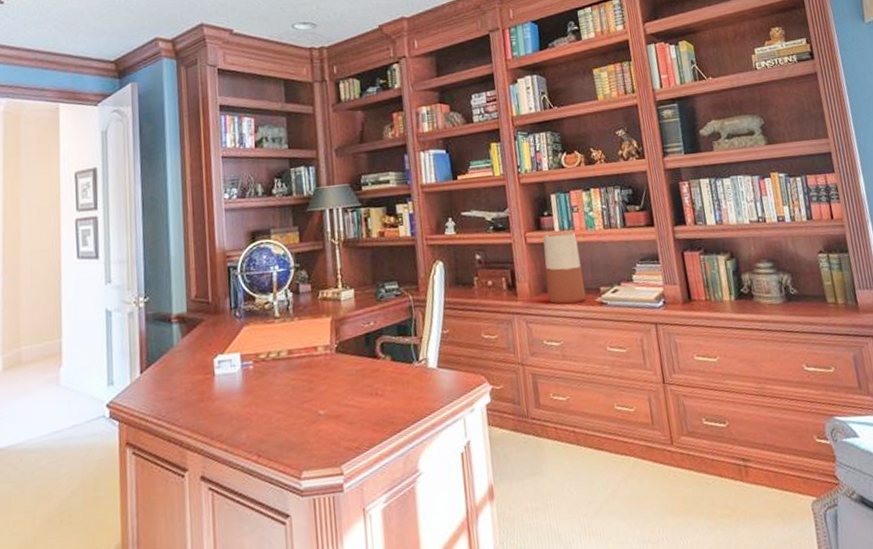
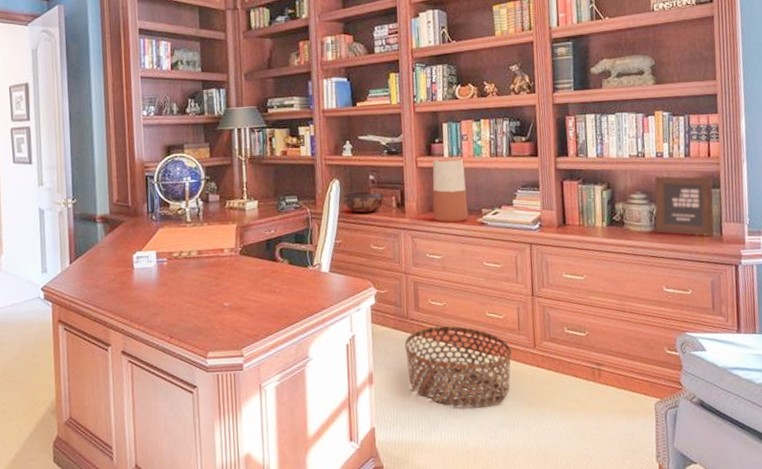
decorative bowl: none [448,272,494,299] -> present [343,191,384,214]
basket: none [526,424,650,521] -> present [404,326,512,407]
picture frame: none [779,240,849,306] -> present [654,176,714,236]

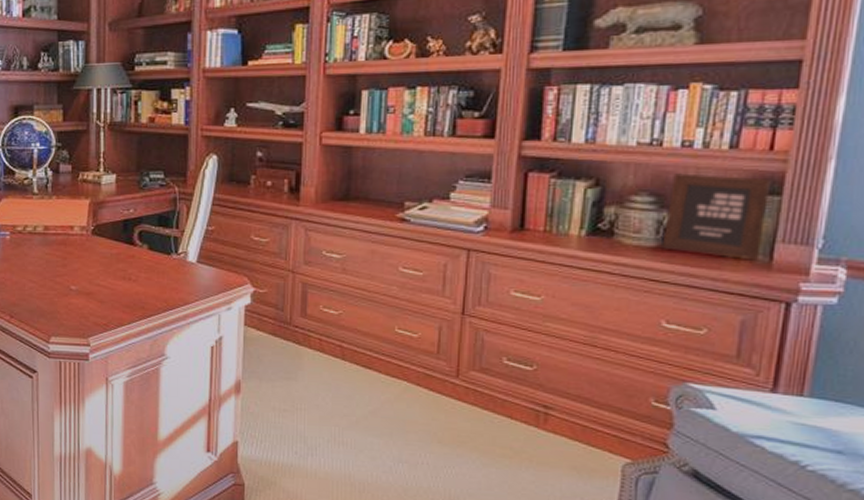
decorative bowl: present [343,191,384,214] -> none [221,170,274,197]
basket: present [404,326,512,407] -> none [283,337,425,437]
vase: present [432,158,469,223] -> none [336,135,386,216]

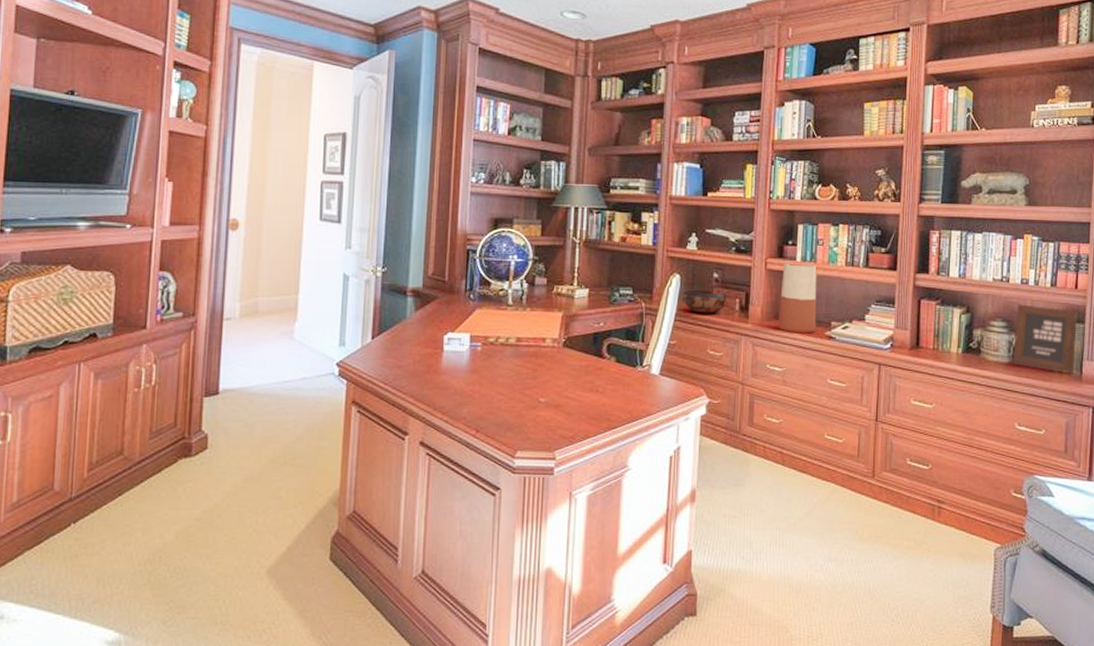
decorative bowl: none [221,170,274,197] -> present [683,289,727,314]
vase: none [336,135,386,216] -> present [777,263,817,334]

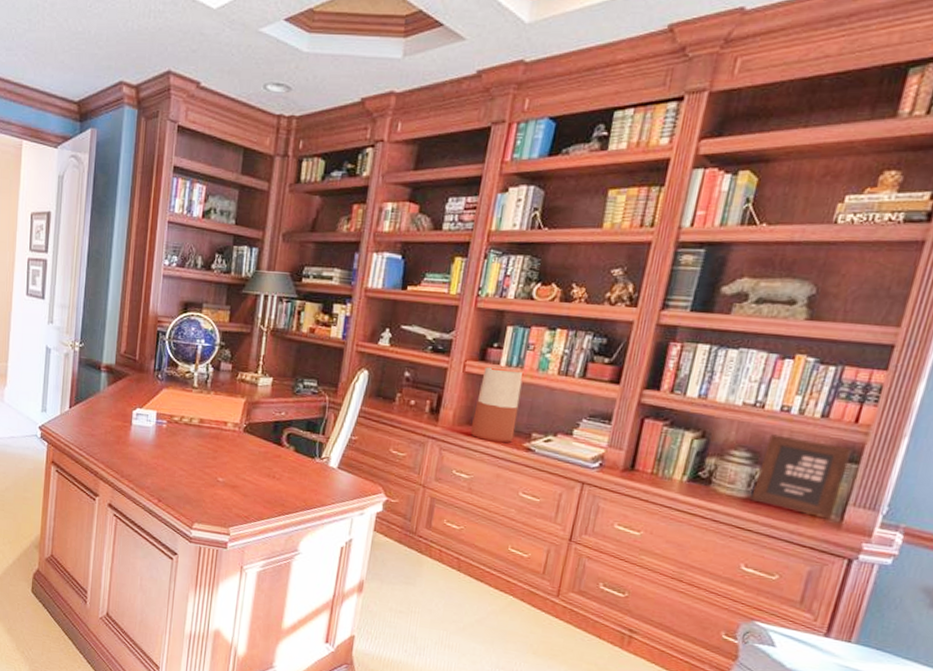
decorative bowl: present [683,289,727,314] -> none [369,386,417,414]

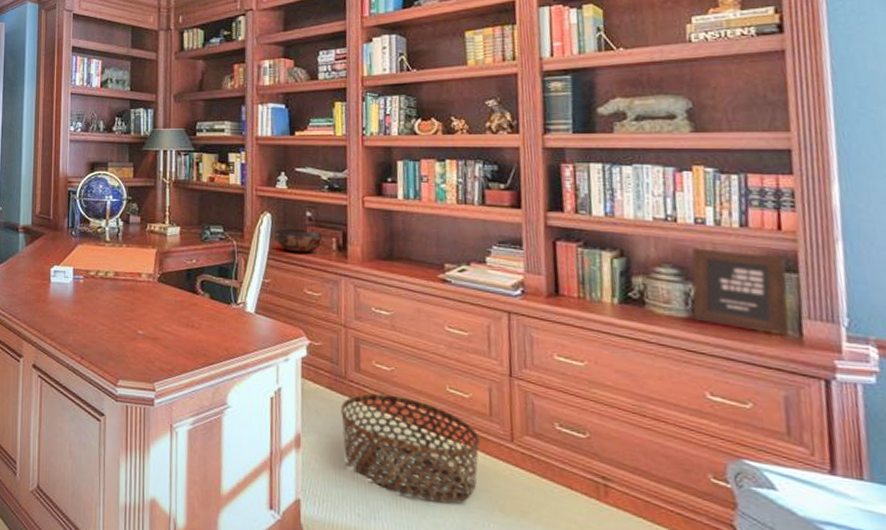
decorative bowl: none [369,386,417,414] -> present [275,228,323,253]
basket: none [402,548,529,645] -> present [340,393,480,502]
vase: present [470,366,523,444] -> none [381,201,427,276]

